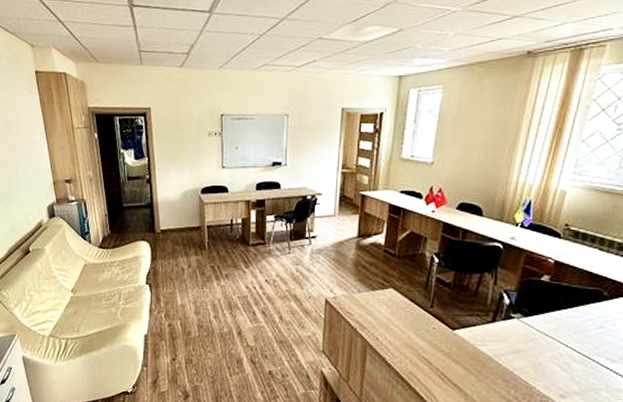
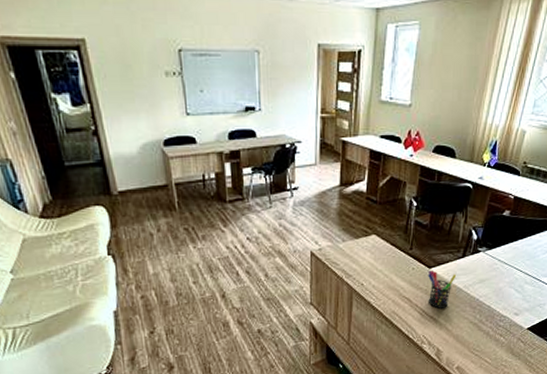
pen holder: none [451,332,485,377] -> present [428,270,457,309]

